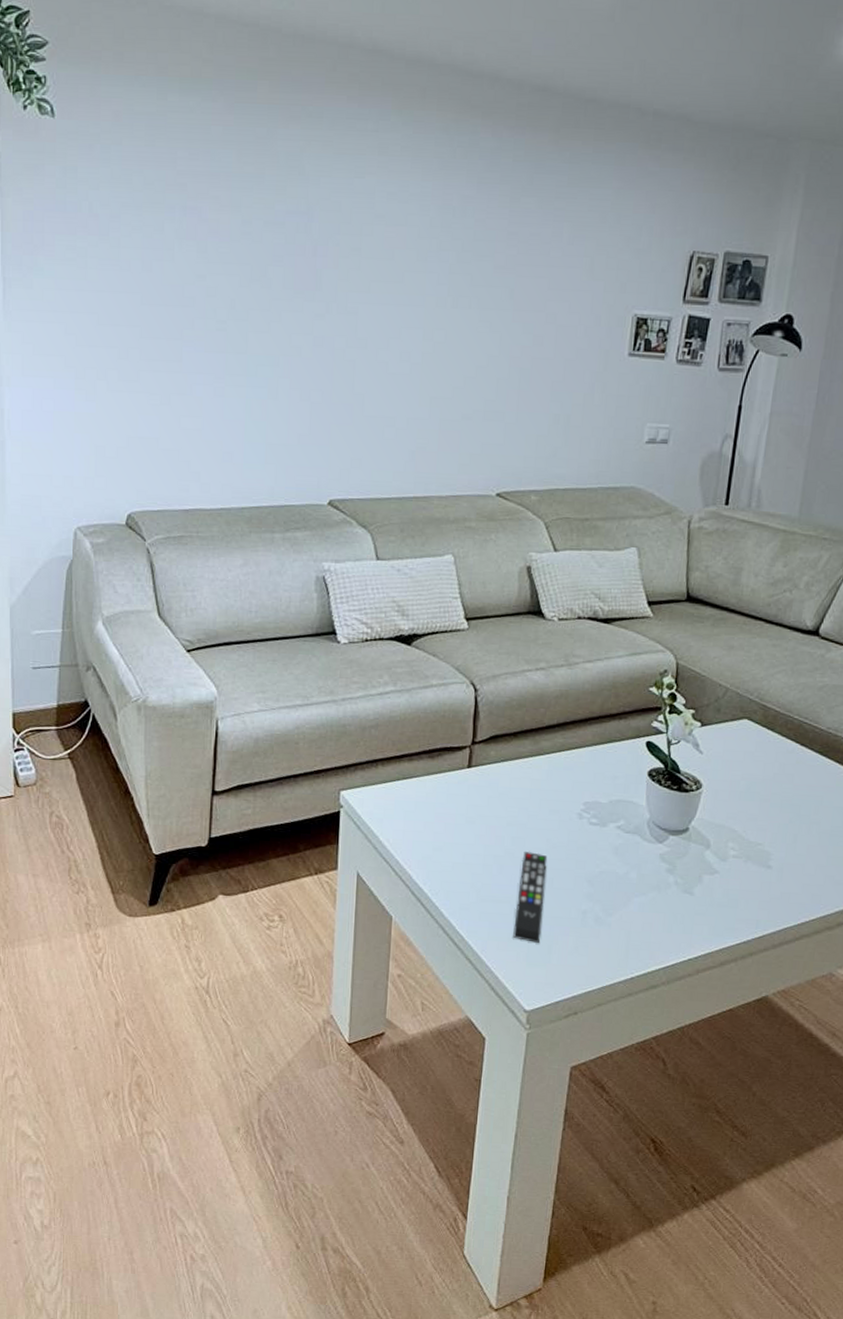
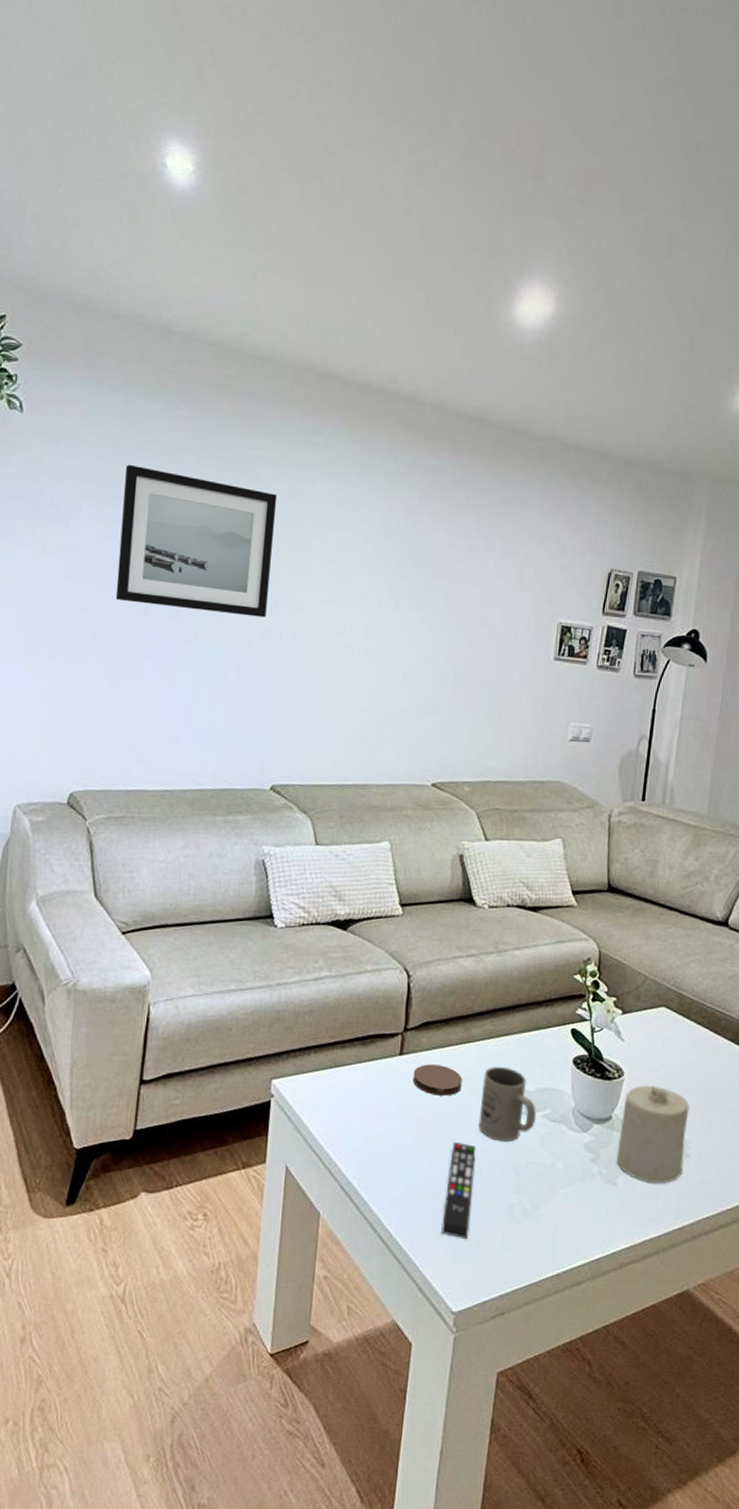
wall art: none [161,166,324,325] -> present [115,464,278,618]
coaster: none [482,776,532,807] -> present [413,1064,462,1096]
mug: none [549,778,609,852] -> present [478,1066,536,1143]
candle: none [693,797,772,894] -> present [616,1085,690,1184]

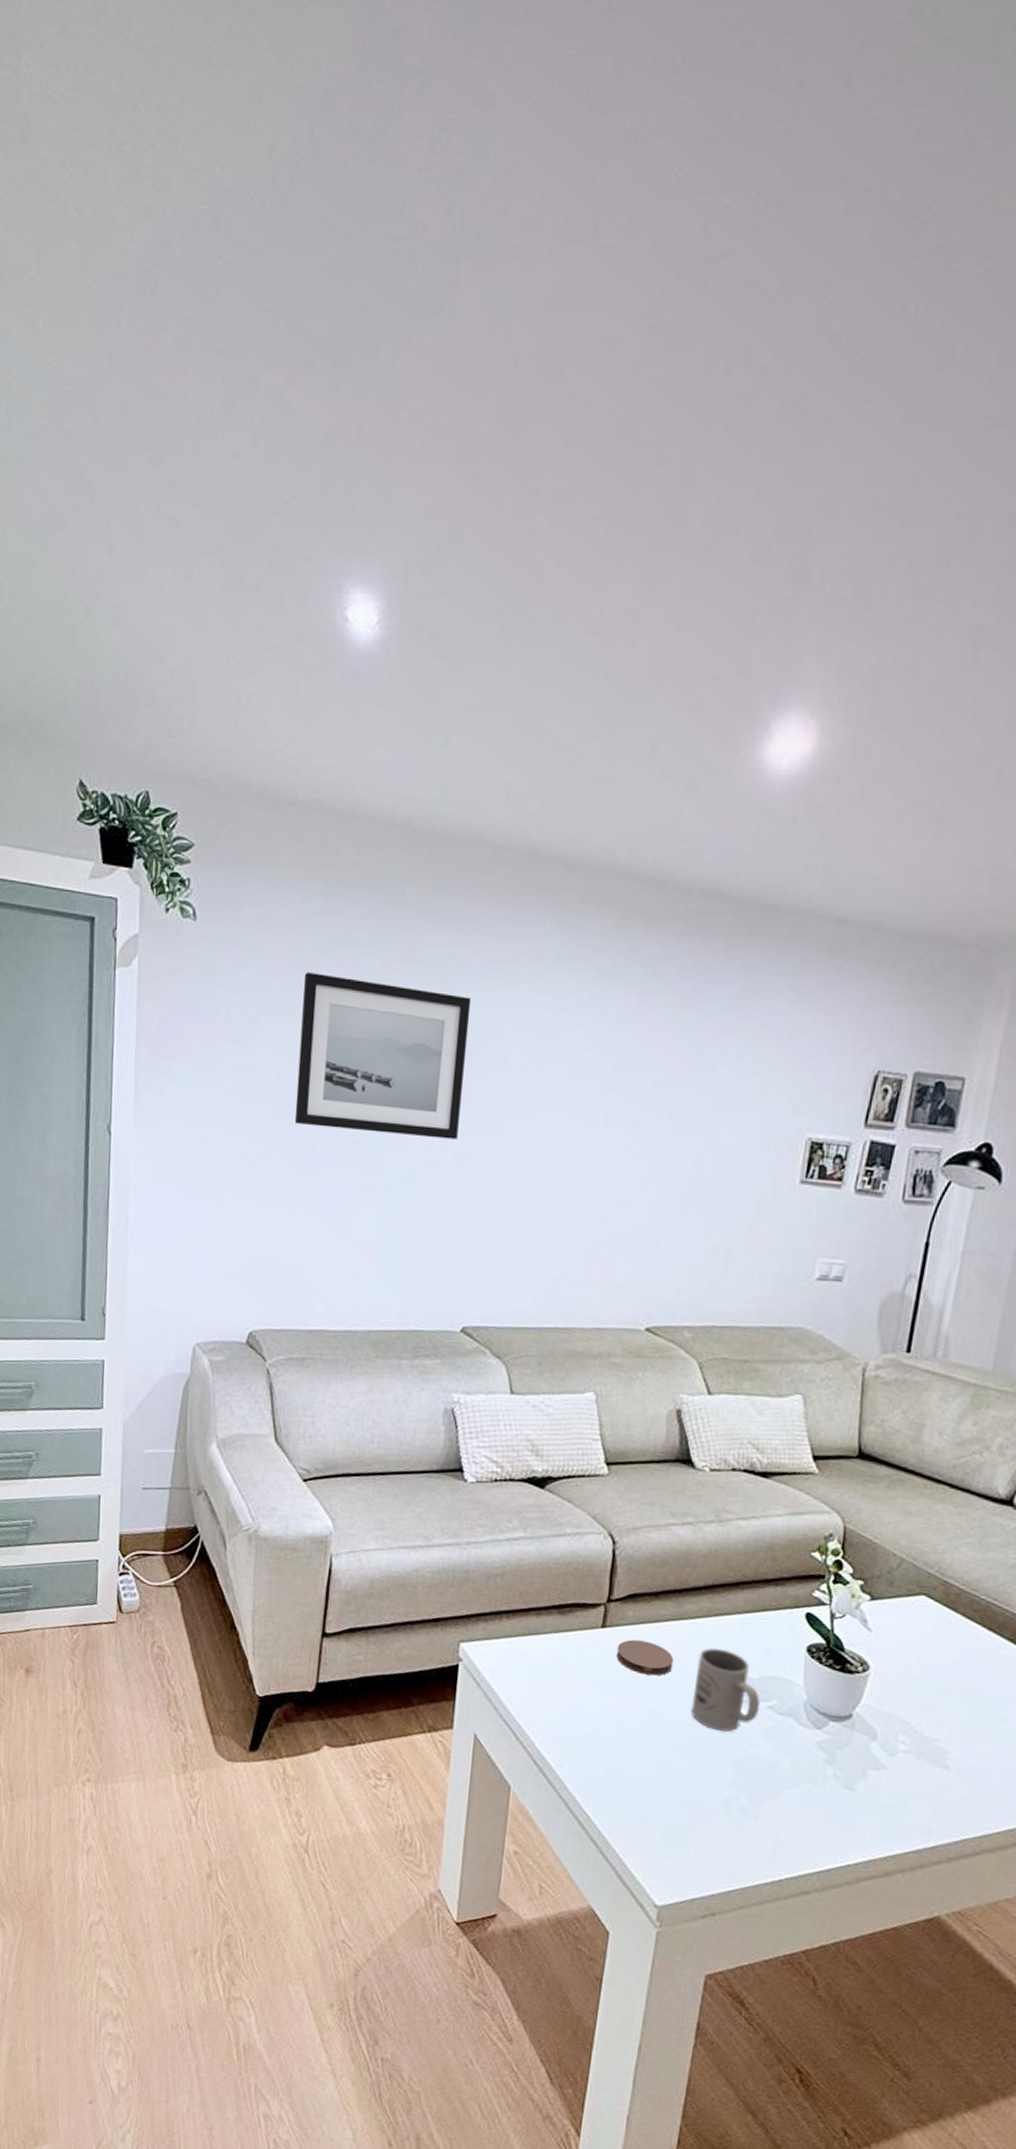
remote control: present [441,1142,476,1238] -> none [645,1726,688,1830]
candle: present [616,1085,690,1184] -> none [856,1683,952,1796]

